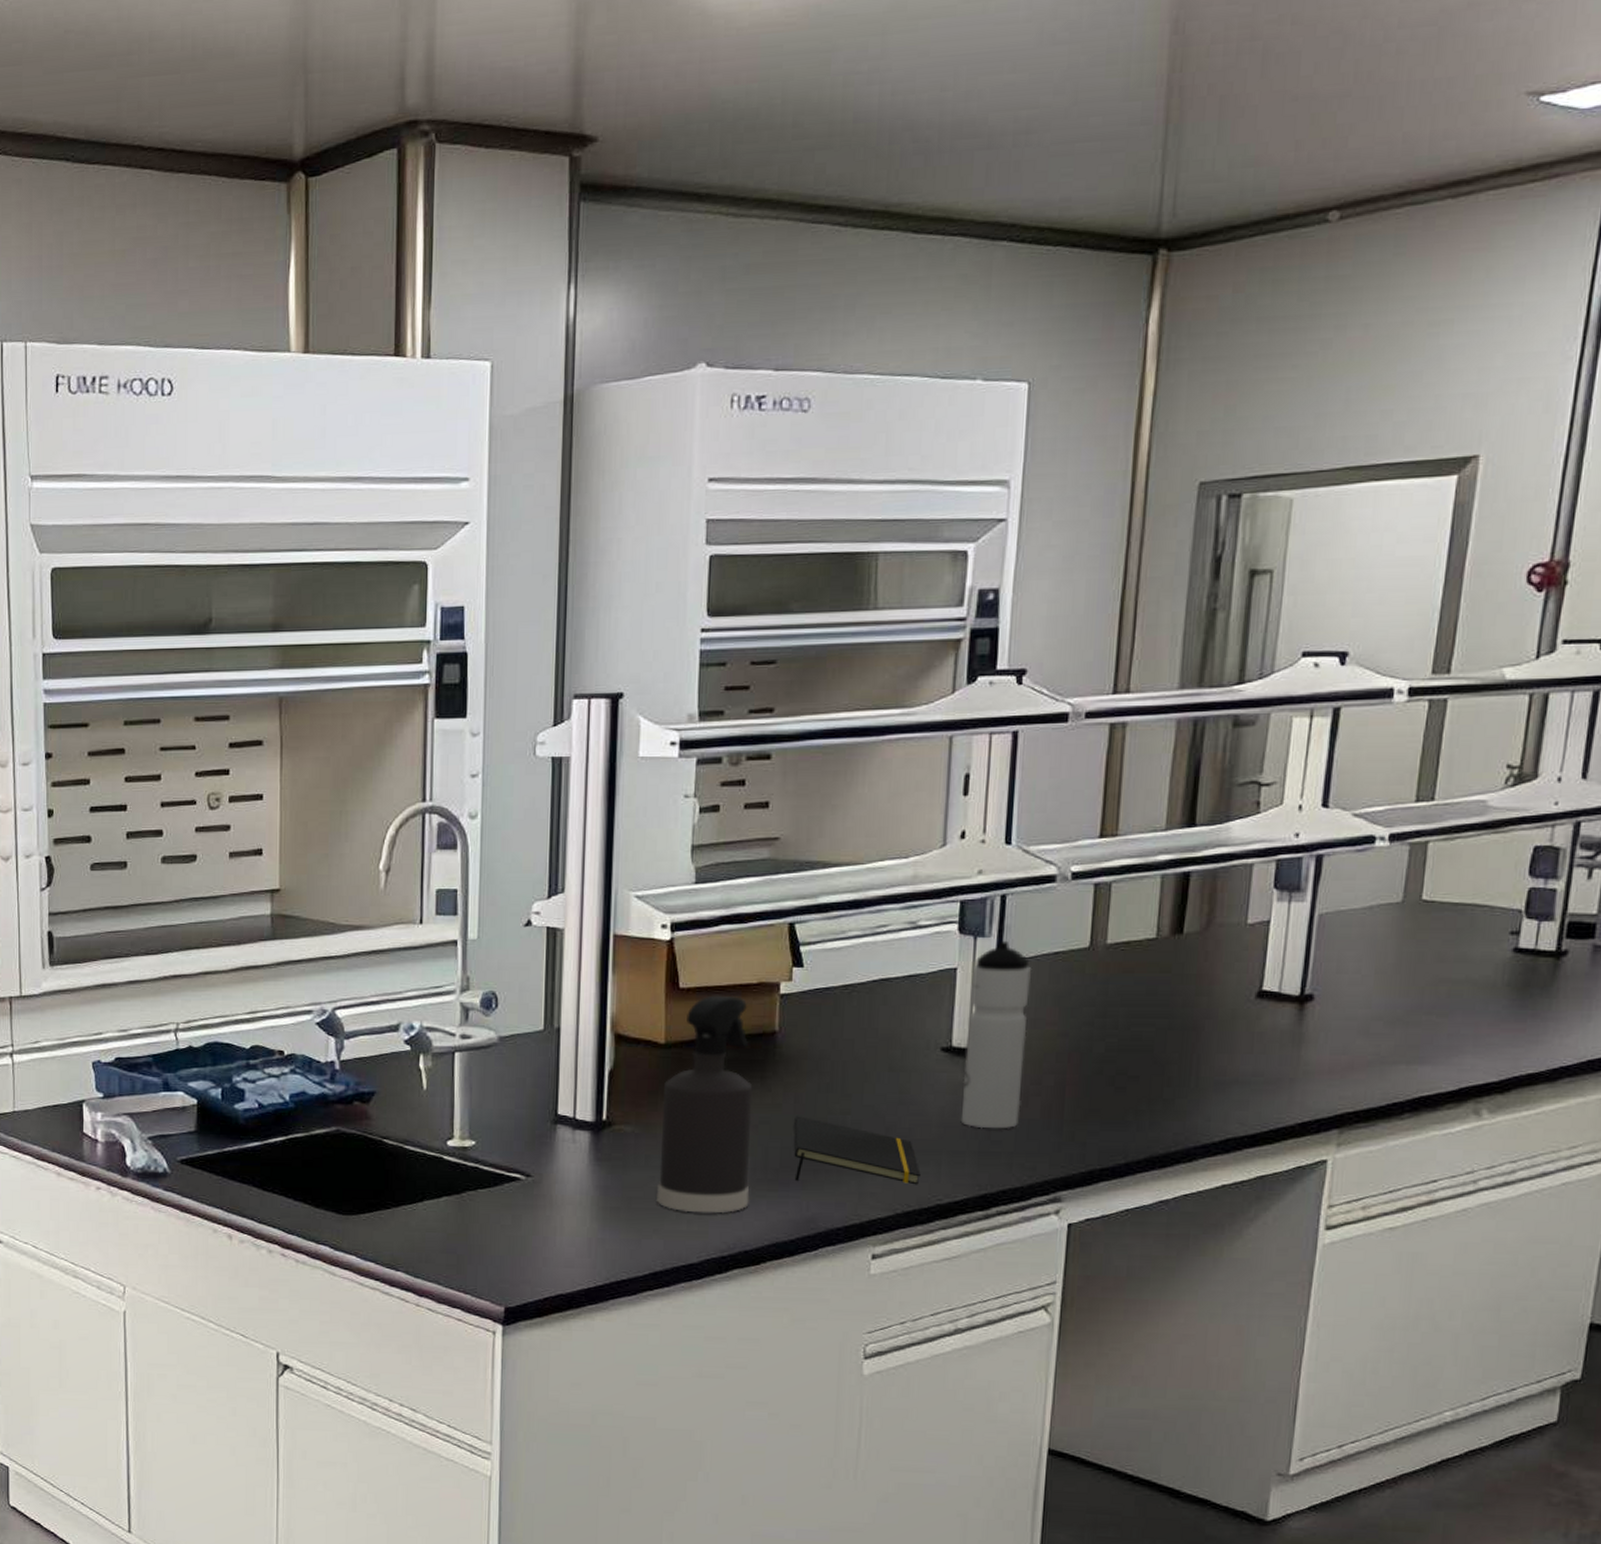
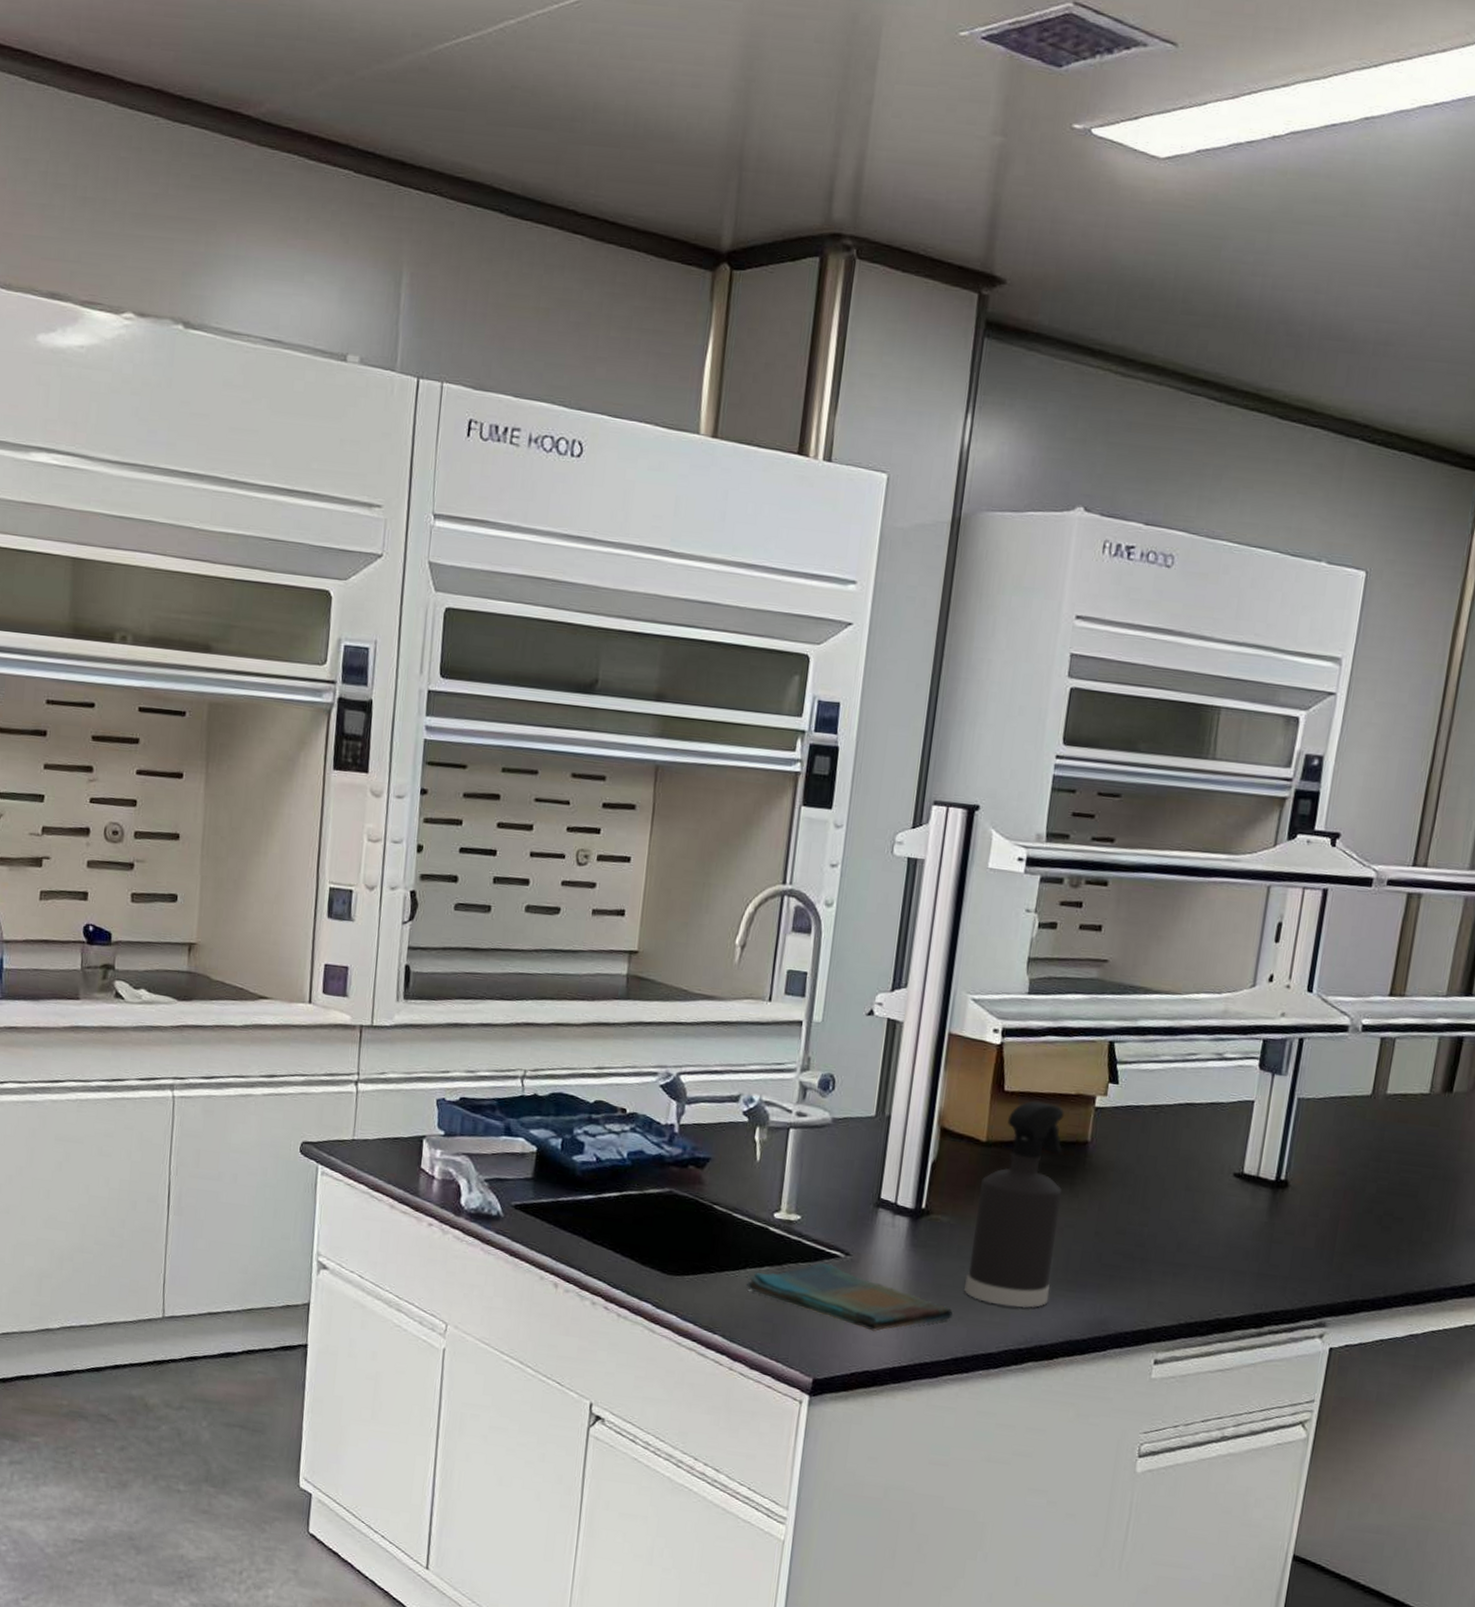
dish towel: none [425,1188,646,1254] -> present [746,1263,953,1332]
notepad: present [793,1116,921,1185] -> none [1092,1223,1205,1299]
water bottle: present [960,940,1032,1129] -> none [1244,1080,1320,1254]

